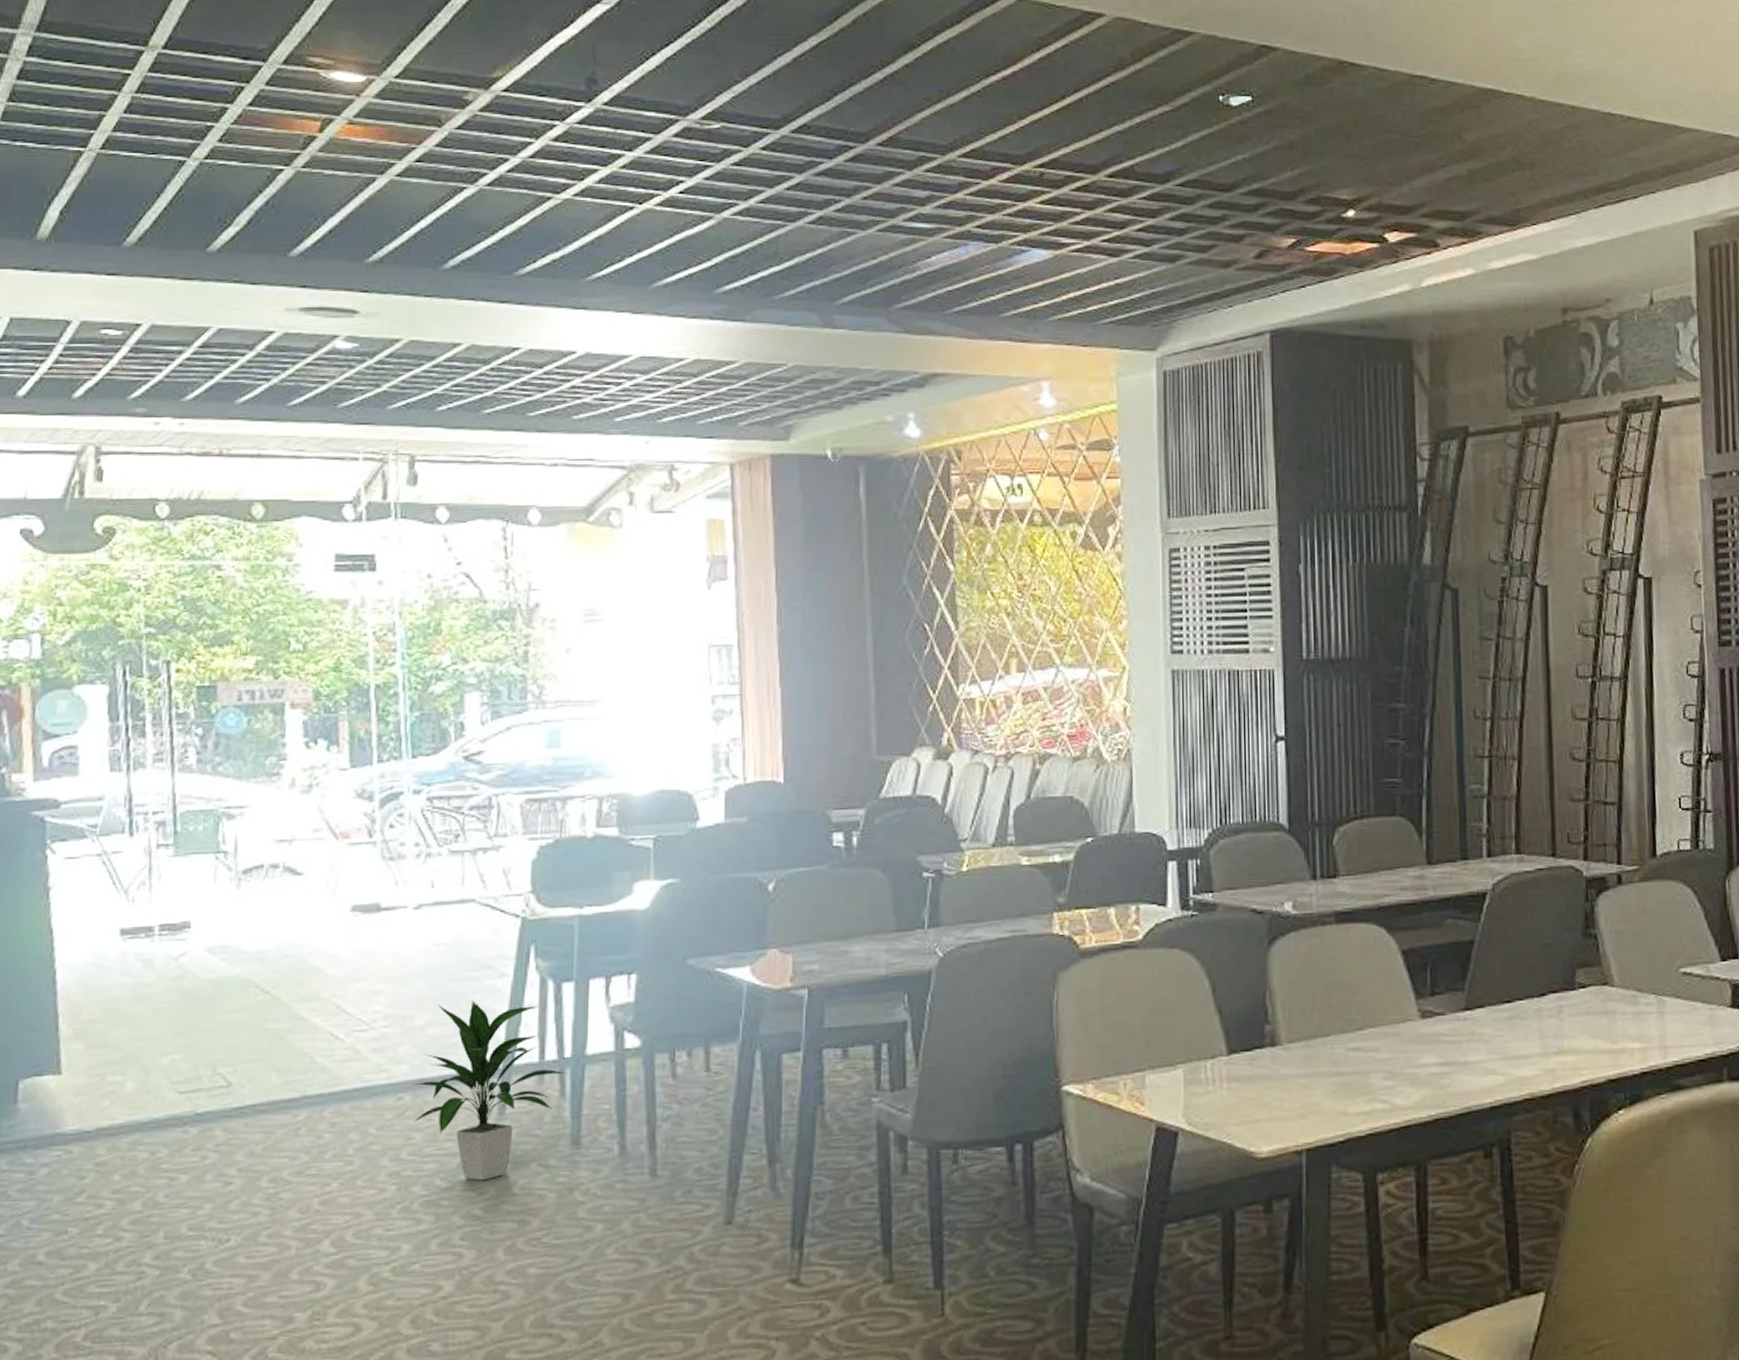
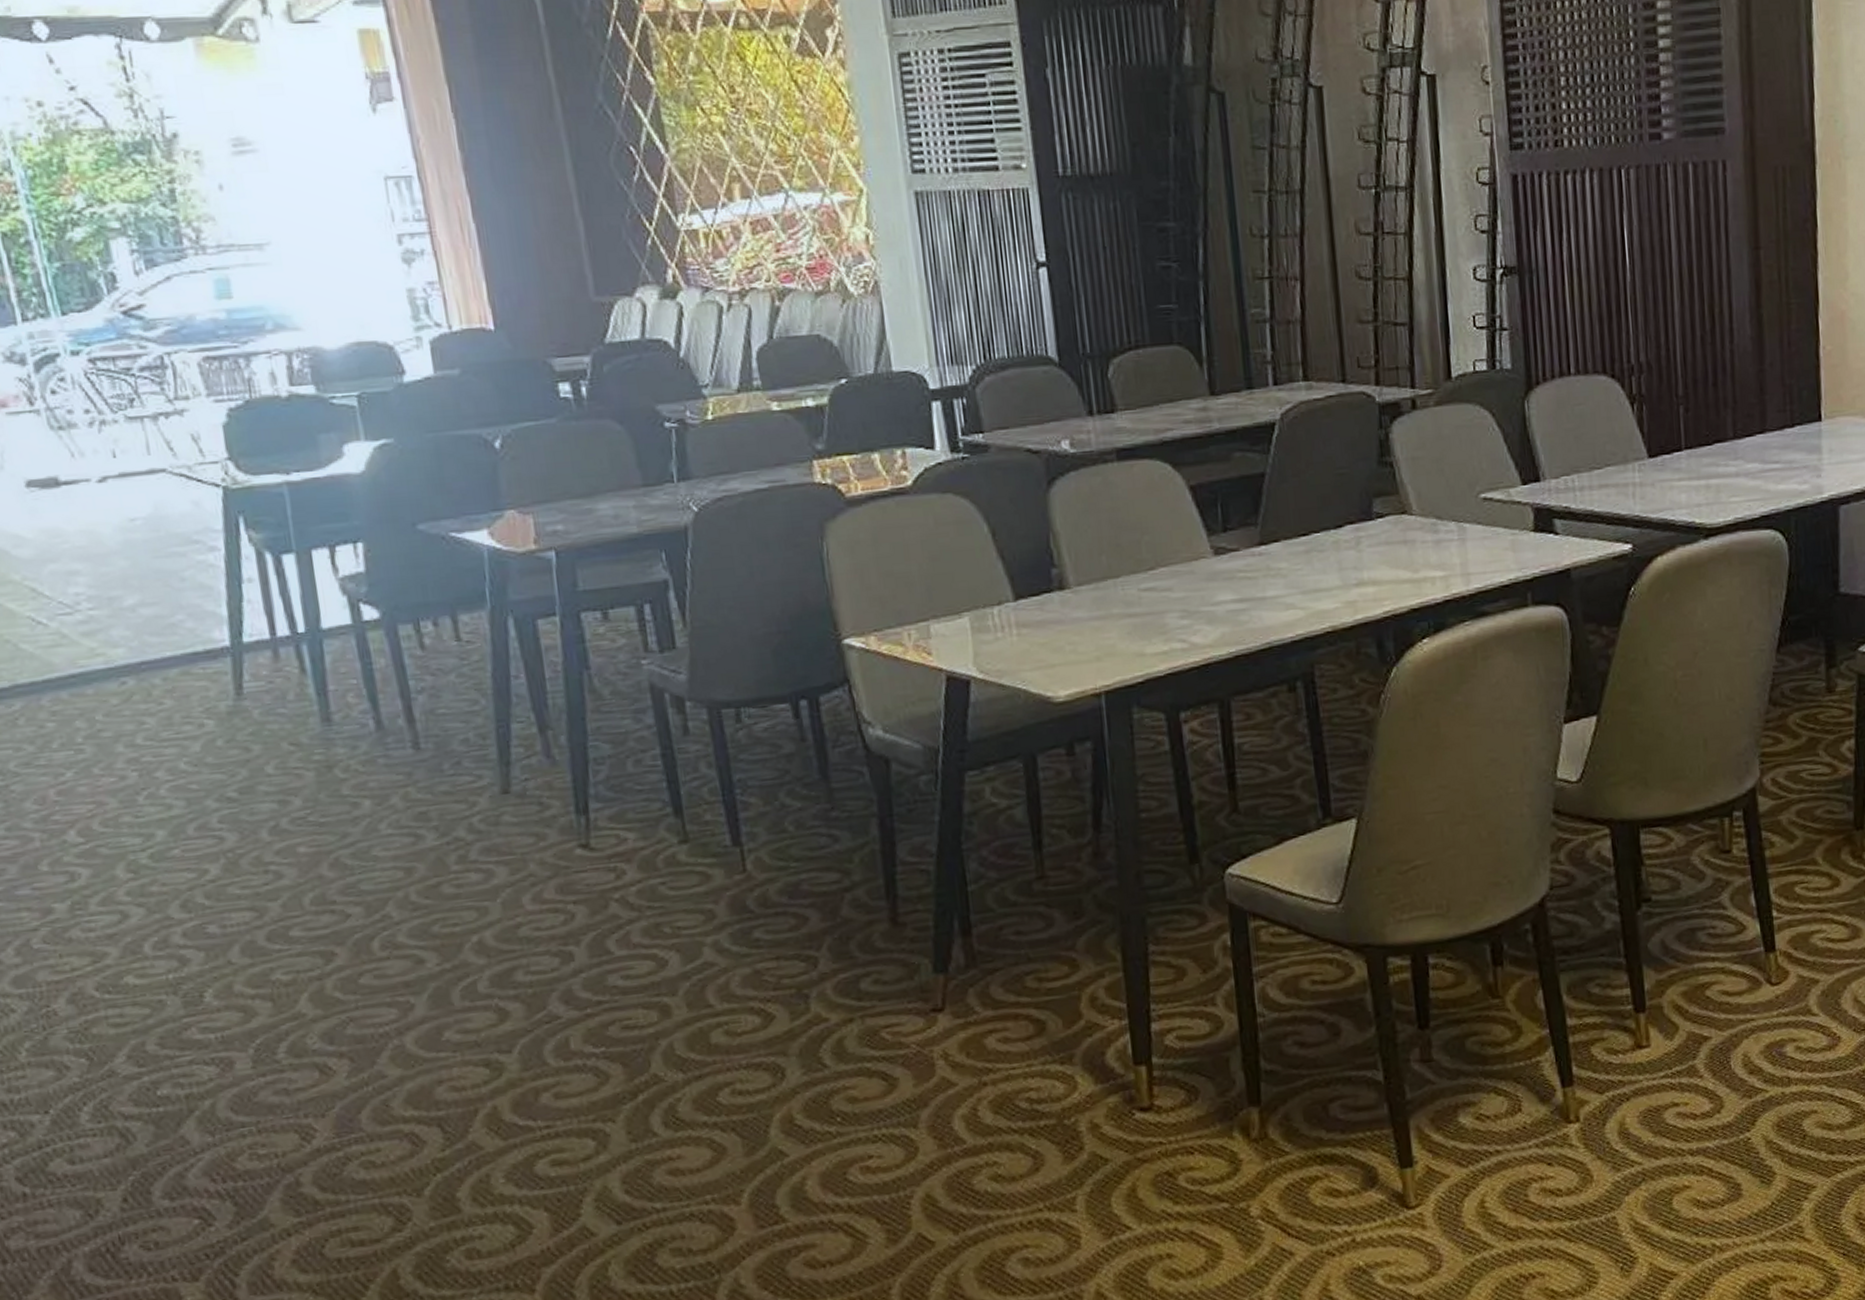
indoor plant: present [412,1000,567,1181] -> none [133,577,304,763]

